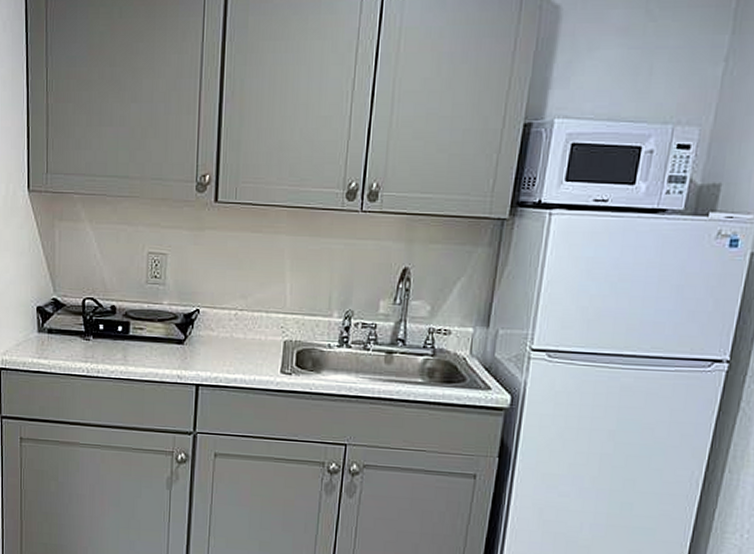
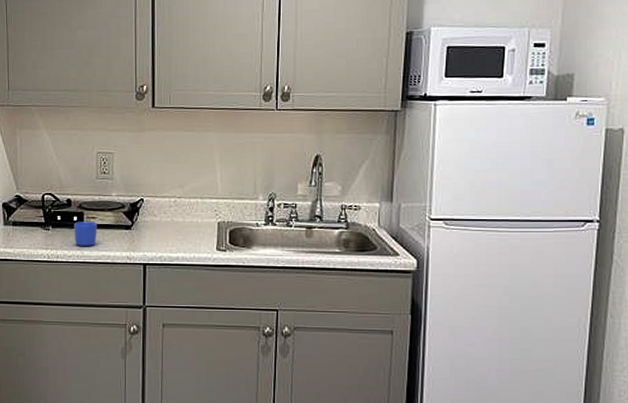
cup: none [118,332,145,361] -> present [74,222,97,246]

